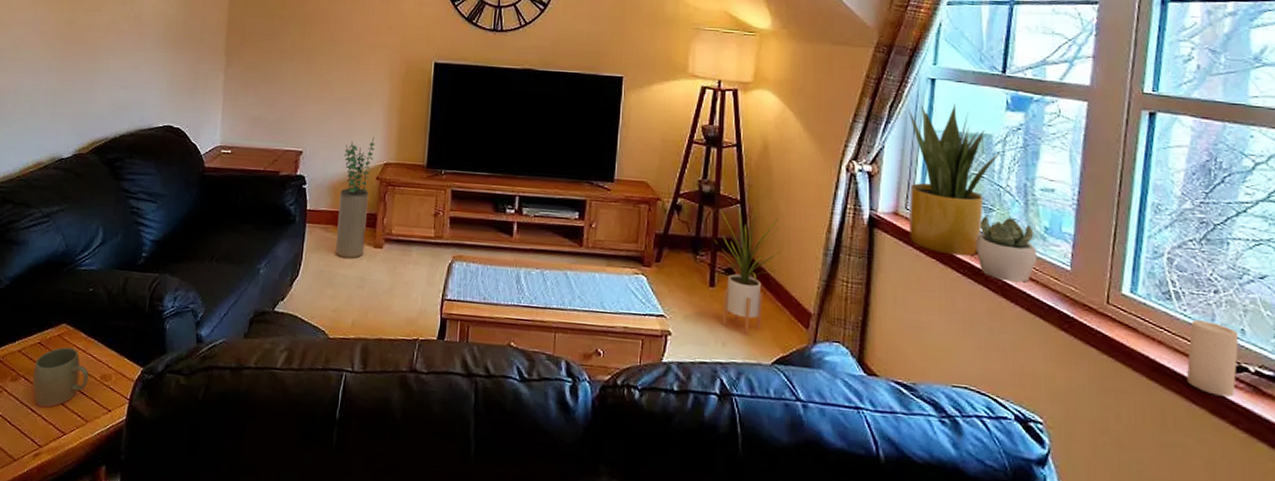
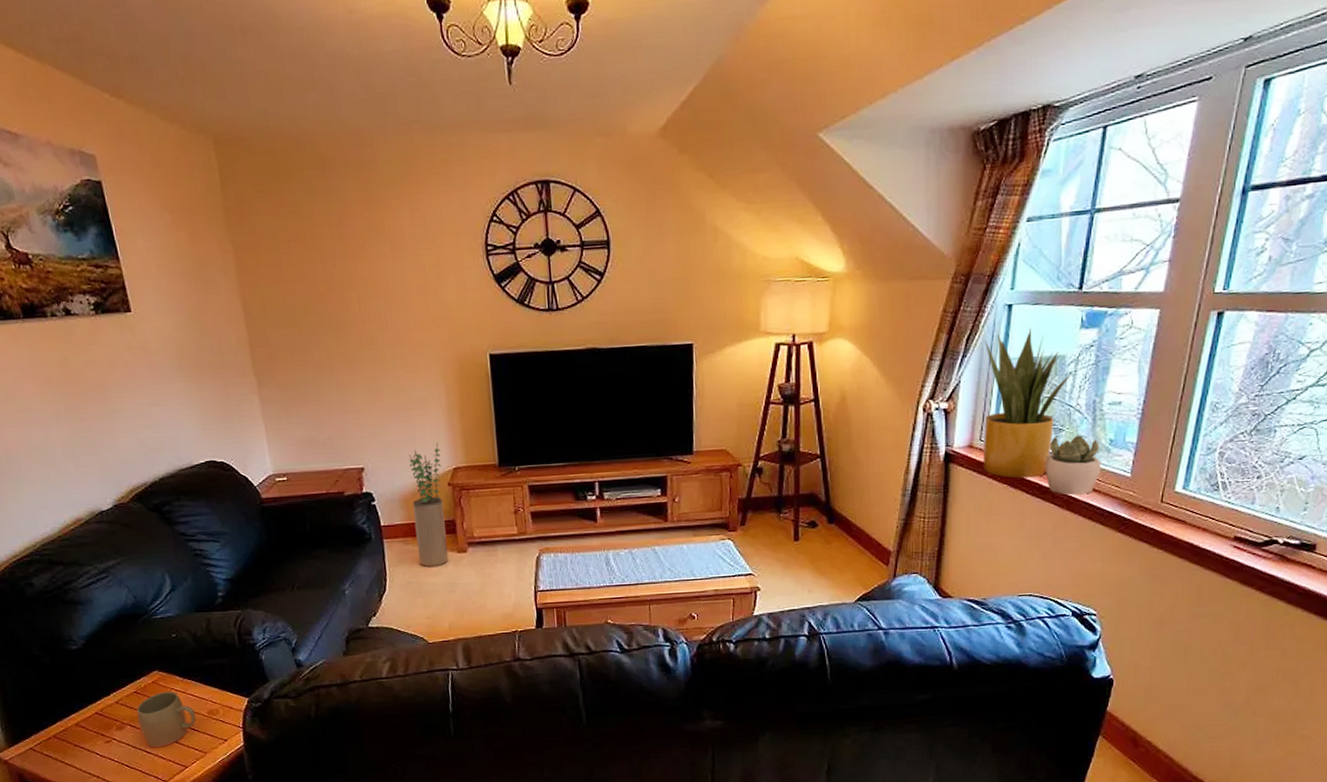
house plant: present [714,205,781,336] -> none [796,458,862,580]
candle: present [1187,320,1239,397] -> none [1224,504,1274,568]

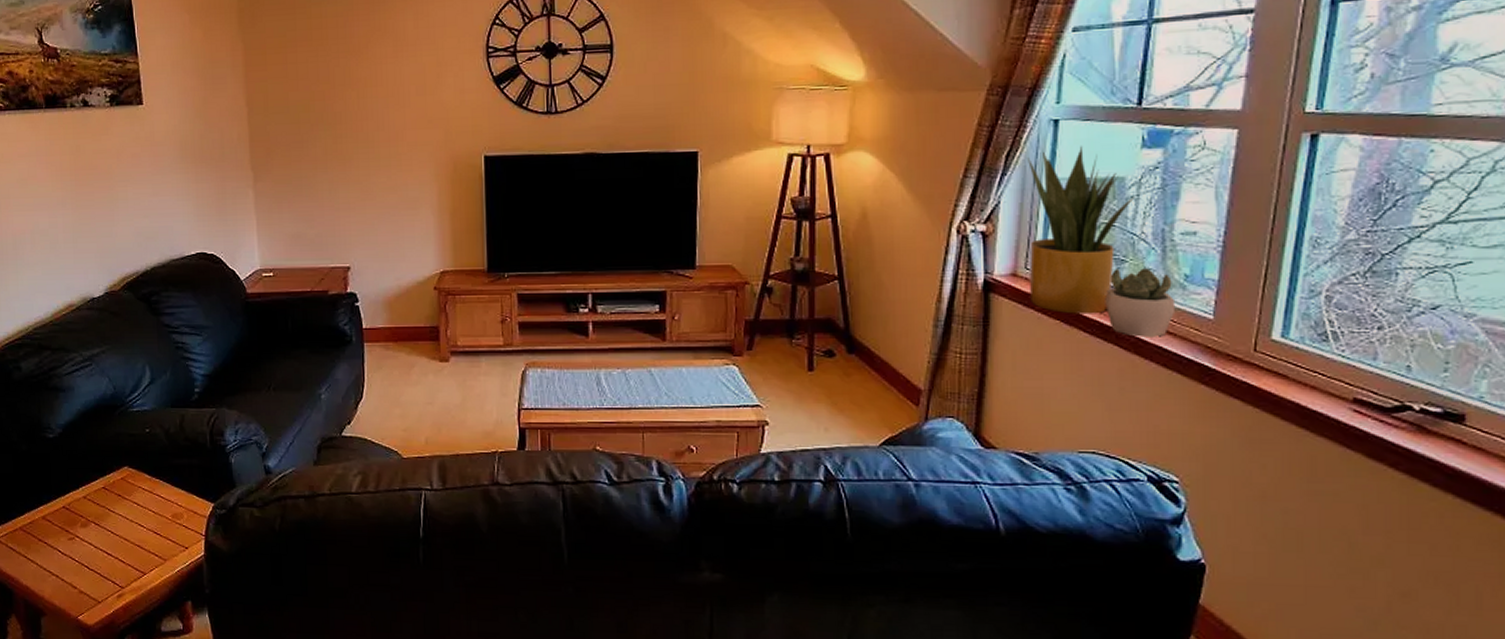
mug: present [136,691,197,747] -> none [102,489,160,549]
vase: present [408,442,448,568] -> none [396,244,429,376]

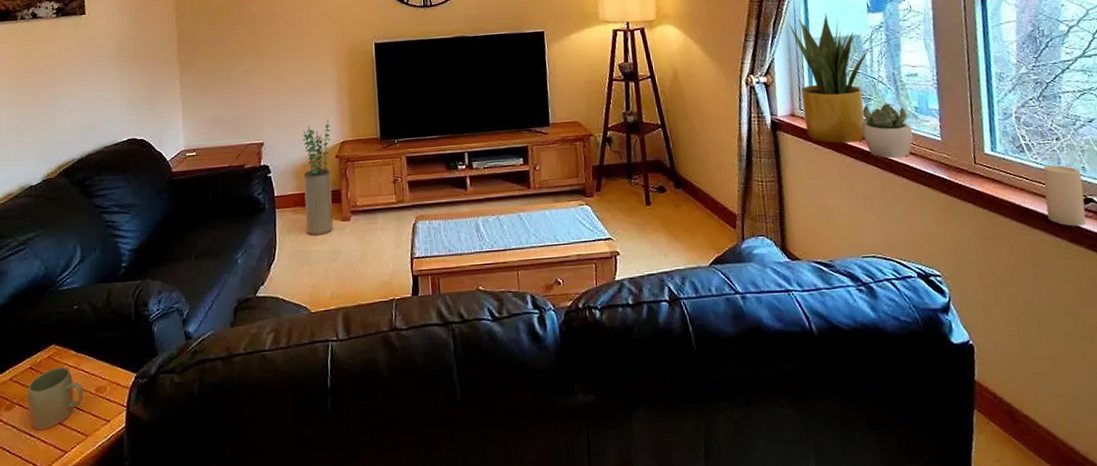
mug: none [102,489,160,549] -> present [27,366,84,429]
vase: none [396,244,429,376] -> present [303,119,333,236]
candle: none [1343,361,1404,438] -> present [1042,165,1087,227]

